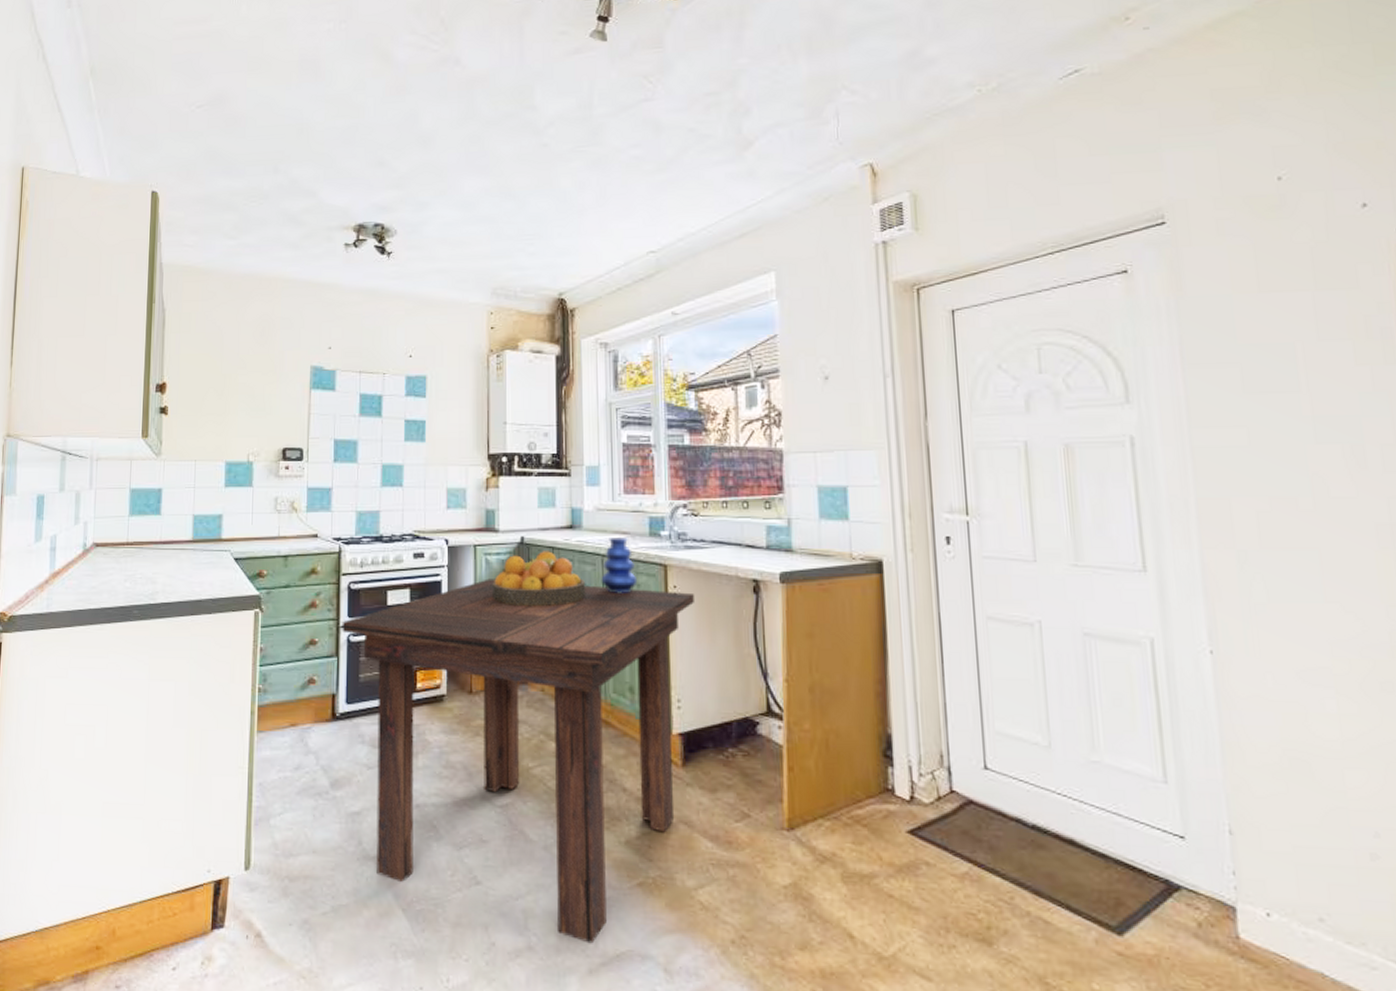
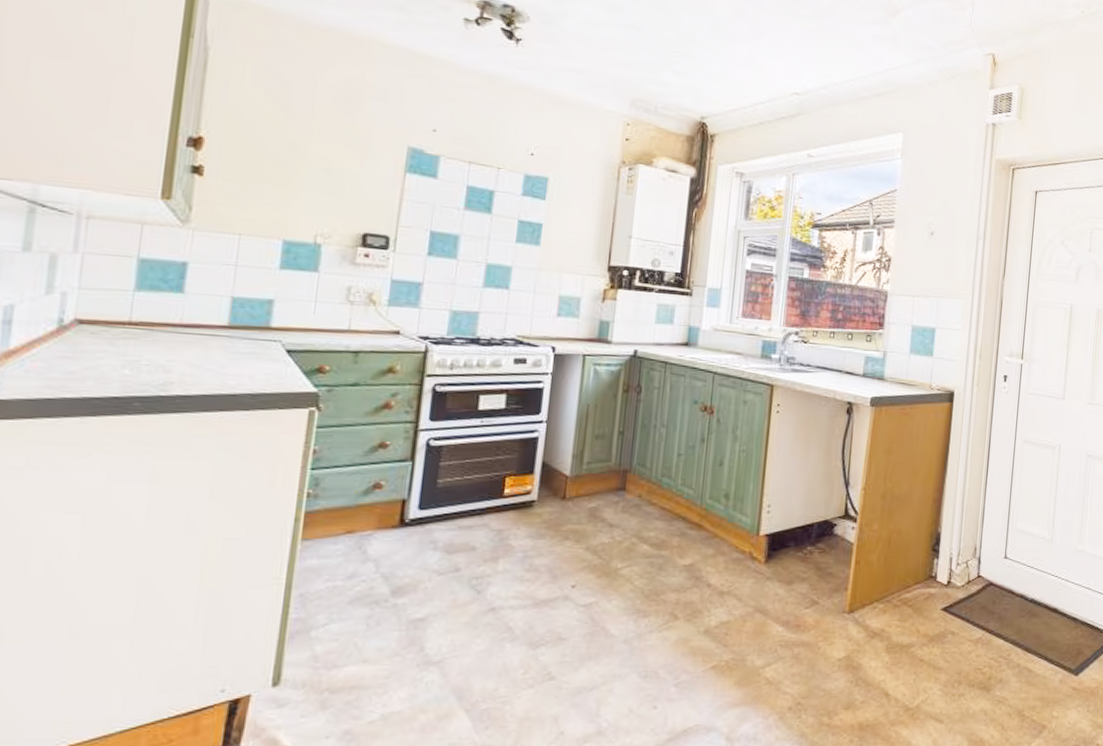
dining table: present [342,578,696,944] -> none [420,388,796,723]
fruit bowl: present [493,551,586,607] -> none [598,365,695,418]
vase: present [601,538,638,593] -> none [710,357,745,409]

